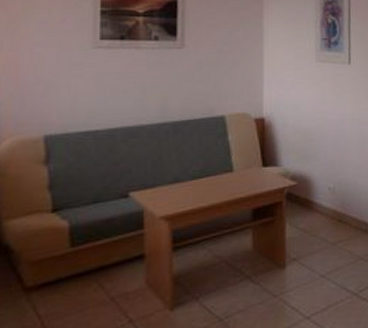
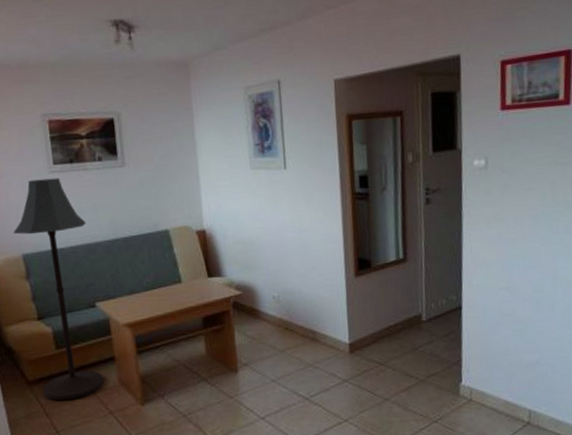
floor lamp: none [37,54,130,311] -> present [14,177,105,401]

